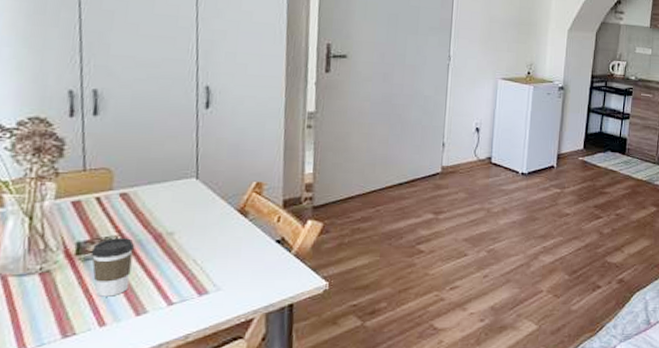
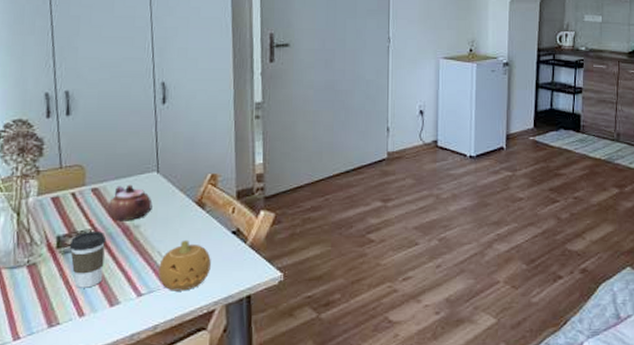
teapot: none [137,190,190,228] -> present [107,184,153,221]
fruit: none [193,248,252,300] -> present [158,240,211,291]

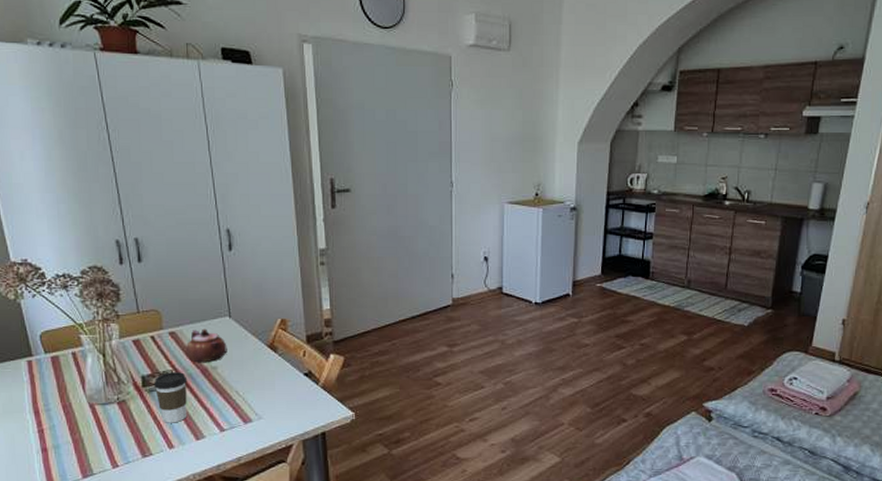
fruit: present [158,240,211,291] -> none [238,380,286,427]

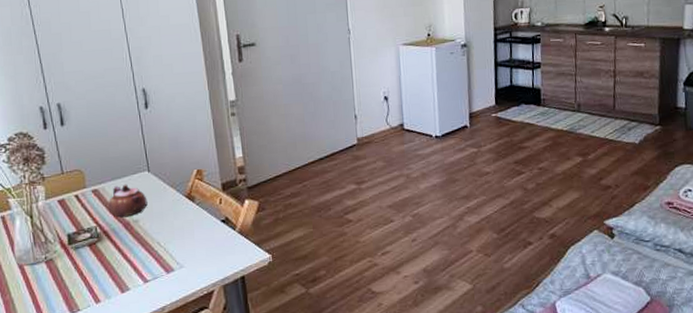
coffee cup: present [153,372,187,423] -> none [79,228,112,279]

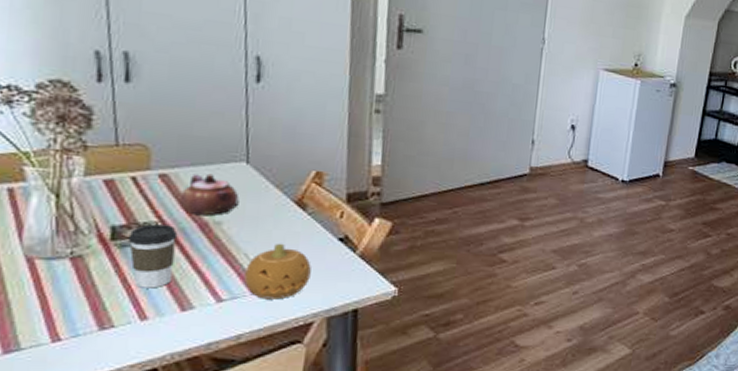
coffee cup: none [79,228,112,279] -> present [127,224,177,289]
fruit: none [160,230,206,277] -> present [244,243,311,300]

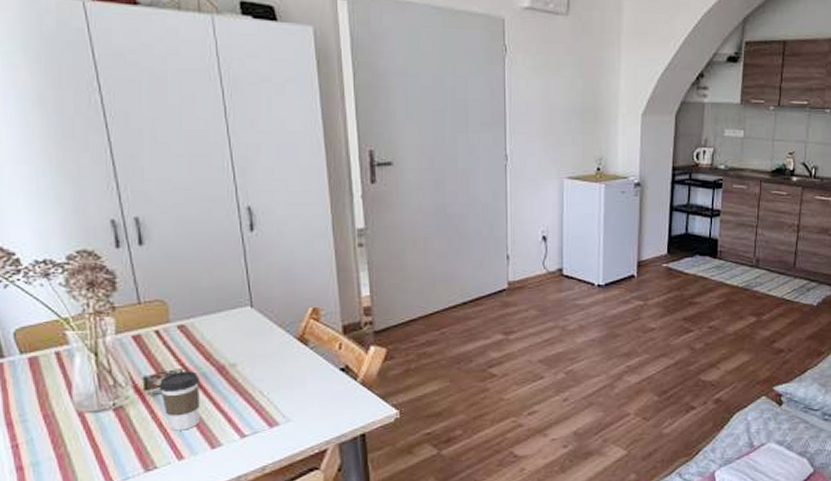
teapot: present [179,173,240,216] -> none [197,320,249,360]
fruit: present [244,243,311,300] -> none [262,378,319,432]

